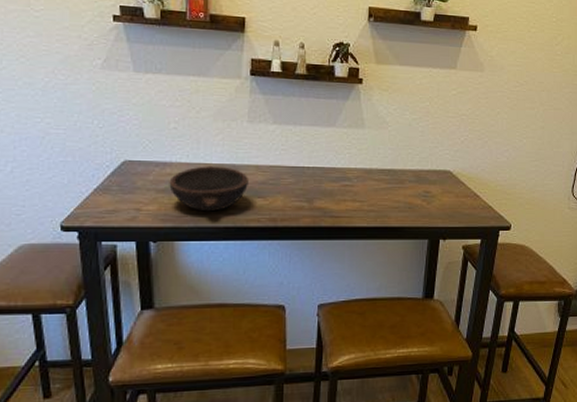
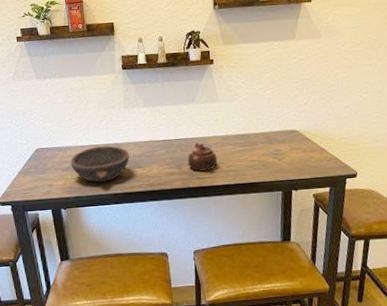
teapot: none [322,174,357,208] -> present [188,143,217,172]

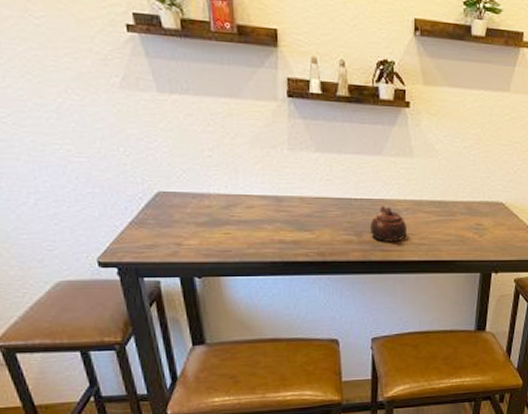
bowl: present [70,145,129,183] -> none [209,197,293,246]

